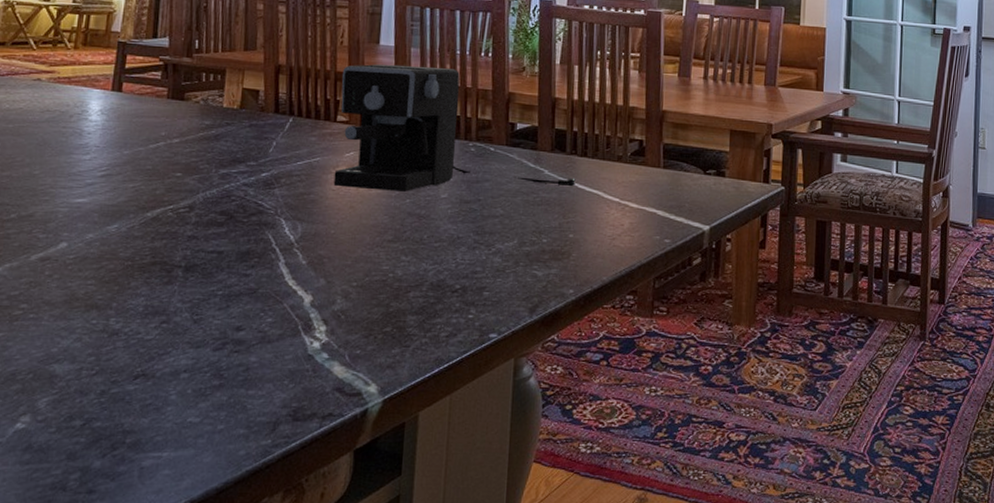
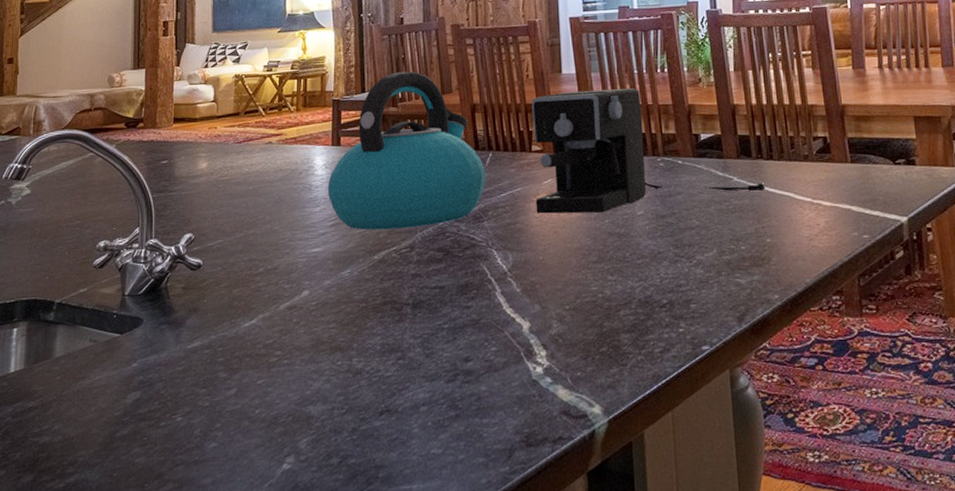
kettle: none [101,20,283,188] -> present [327,71,486,230]

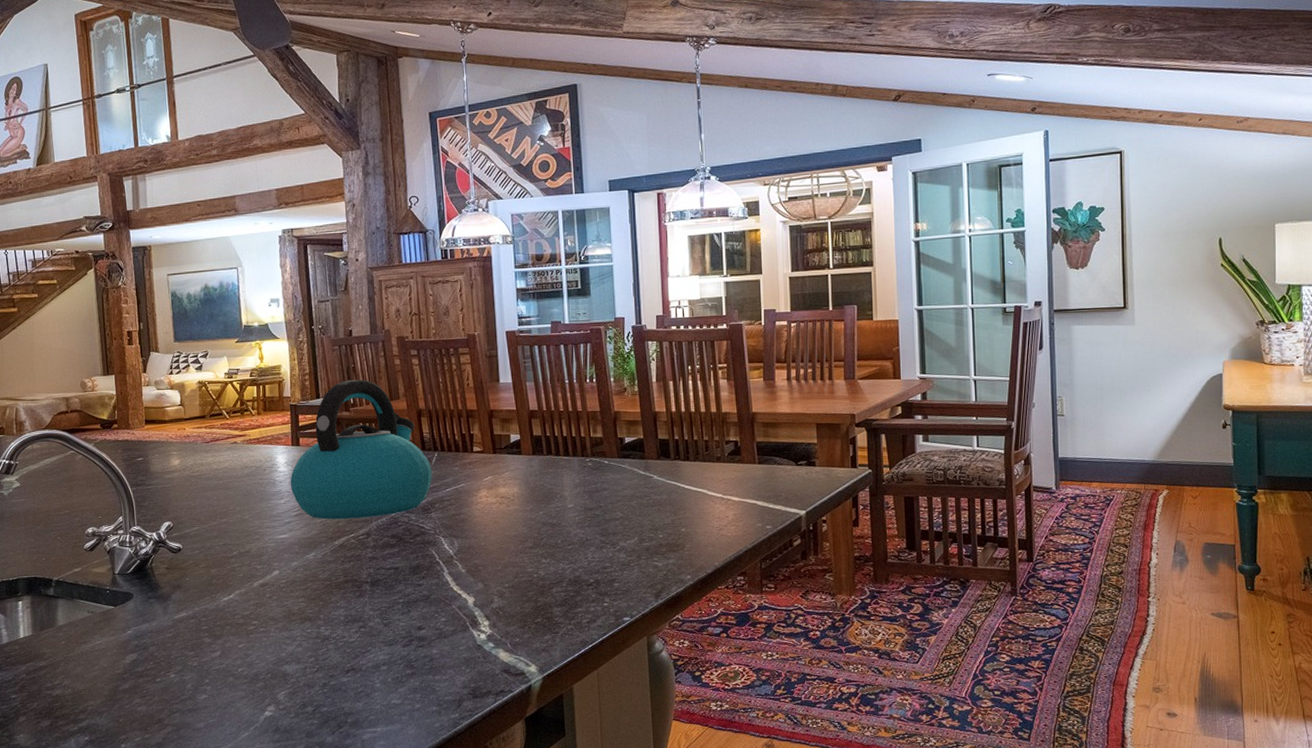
coffee maker: present [531,88,766,214] -> none [472,396,682,507]

